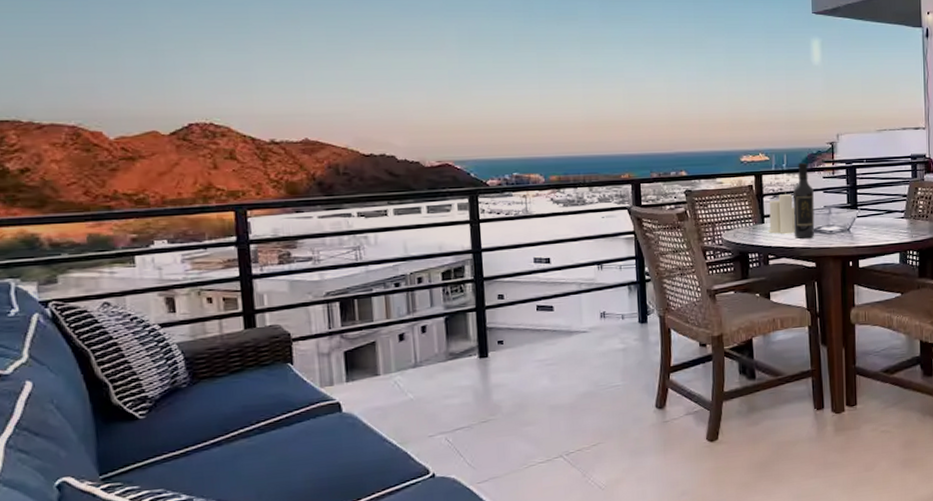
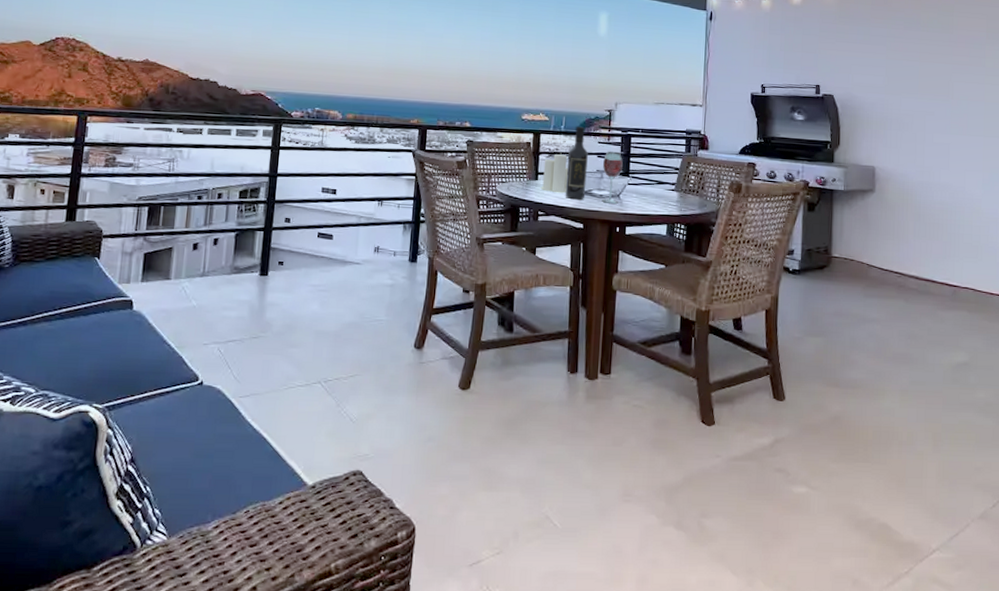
wineglass: none [830,185,850,239] -> present [601,151,623,204]

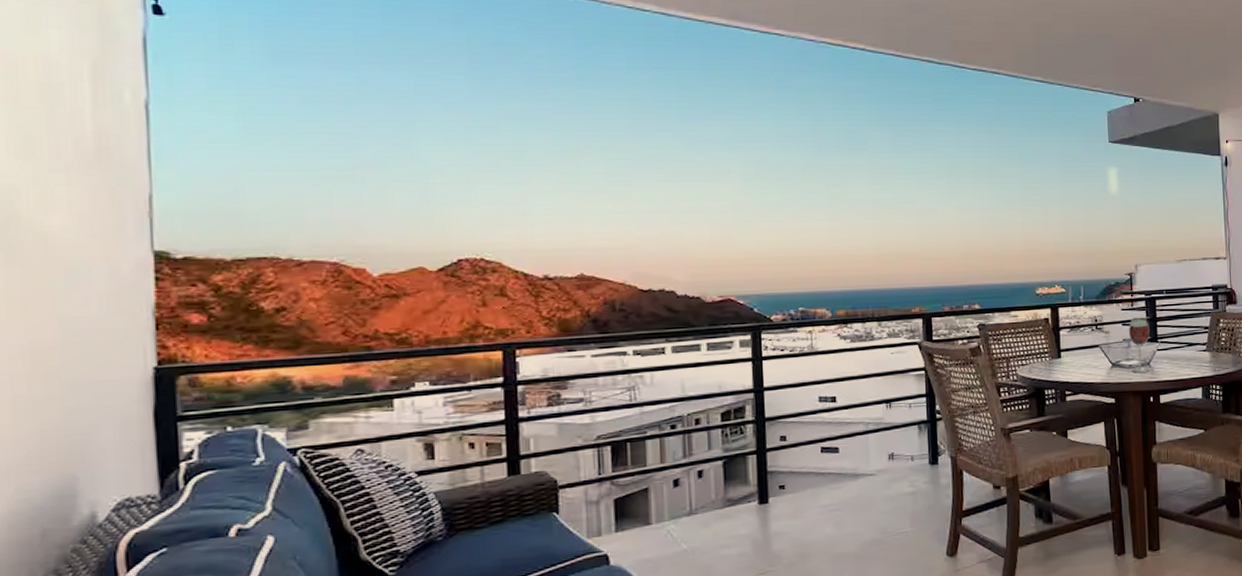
candle: present [541,152,568,193] -> none [1065,325,1093,369]
wine bottle: present [565,127,588,199] -> none [1091,295,1114,373]

